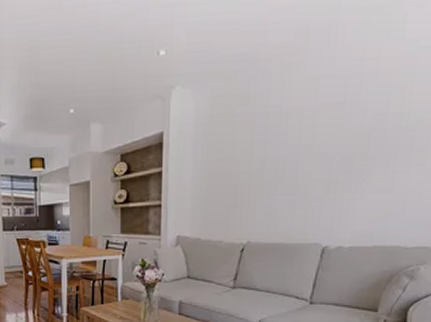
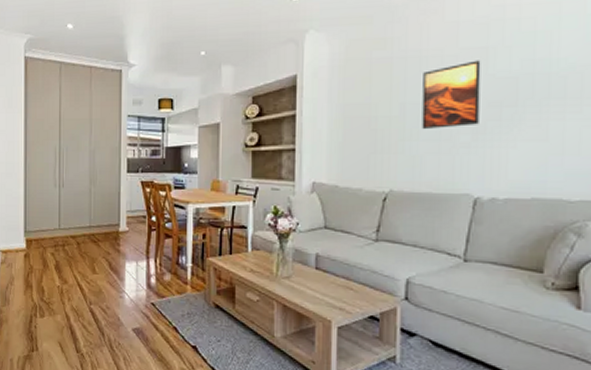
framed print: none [279,115,338,184] -> present [422,60,481,130]

